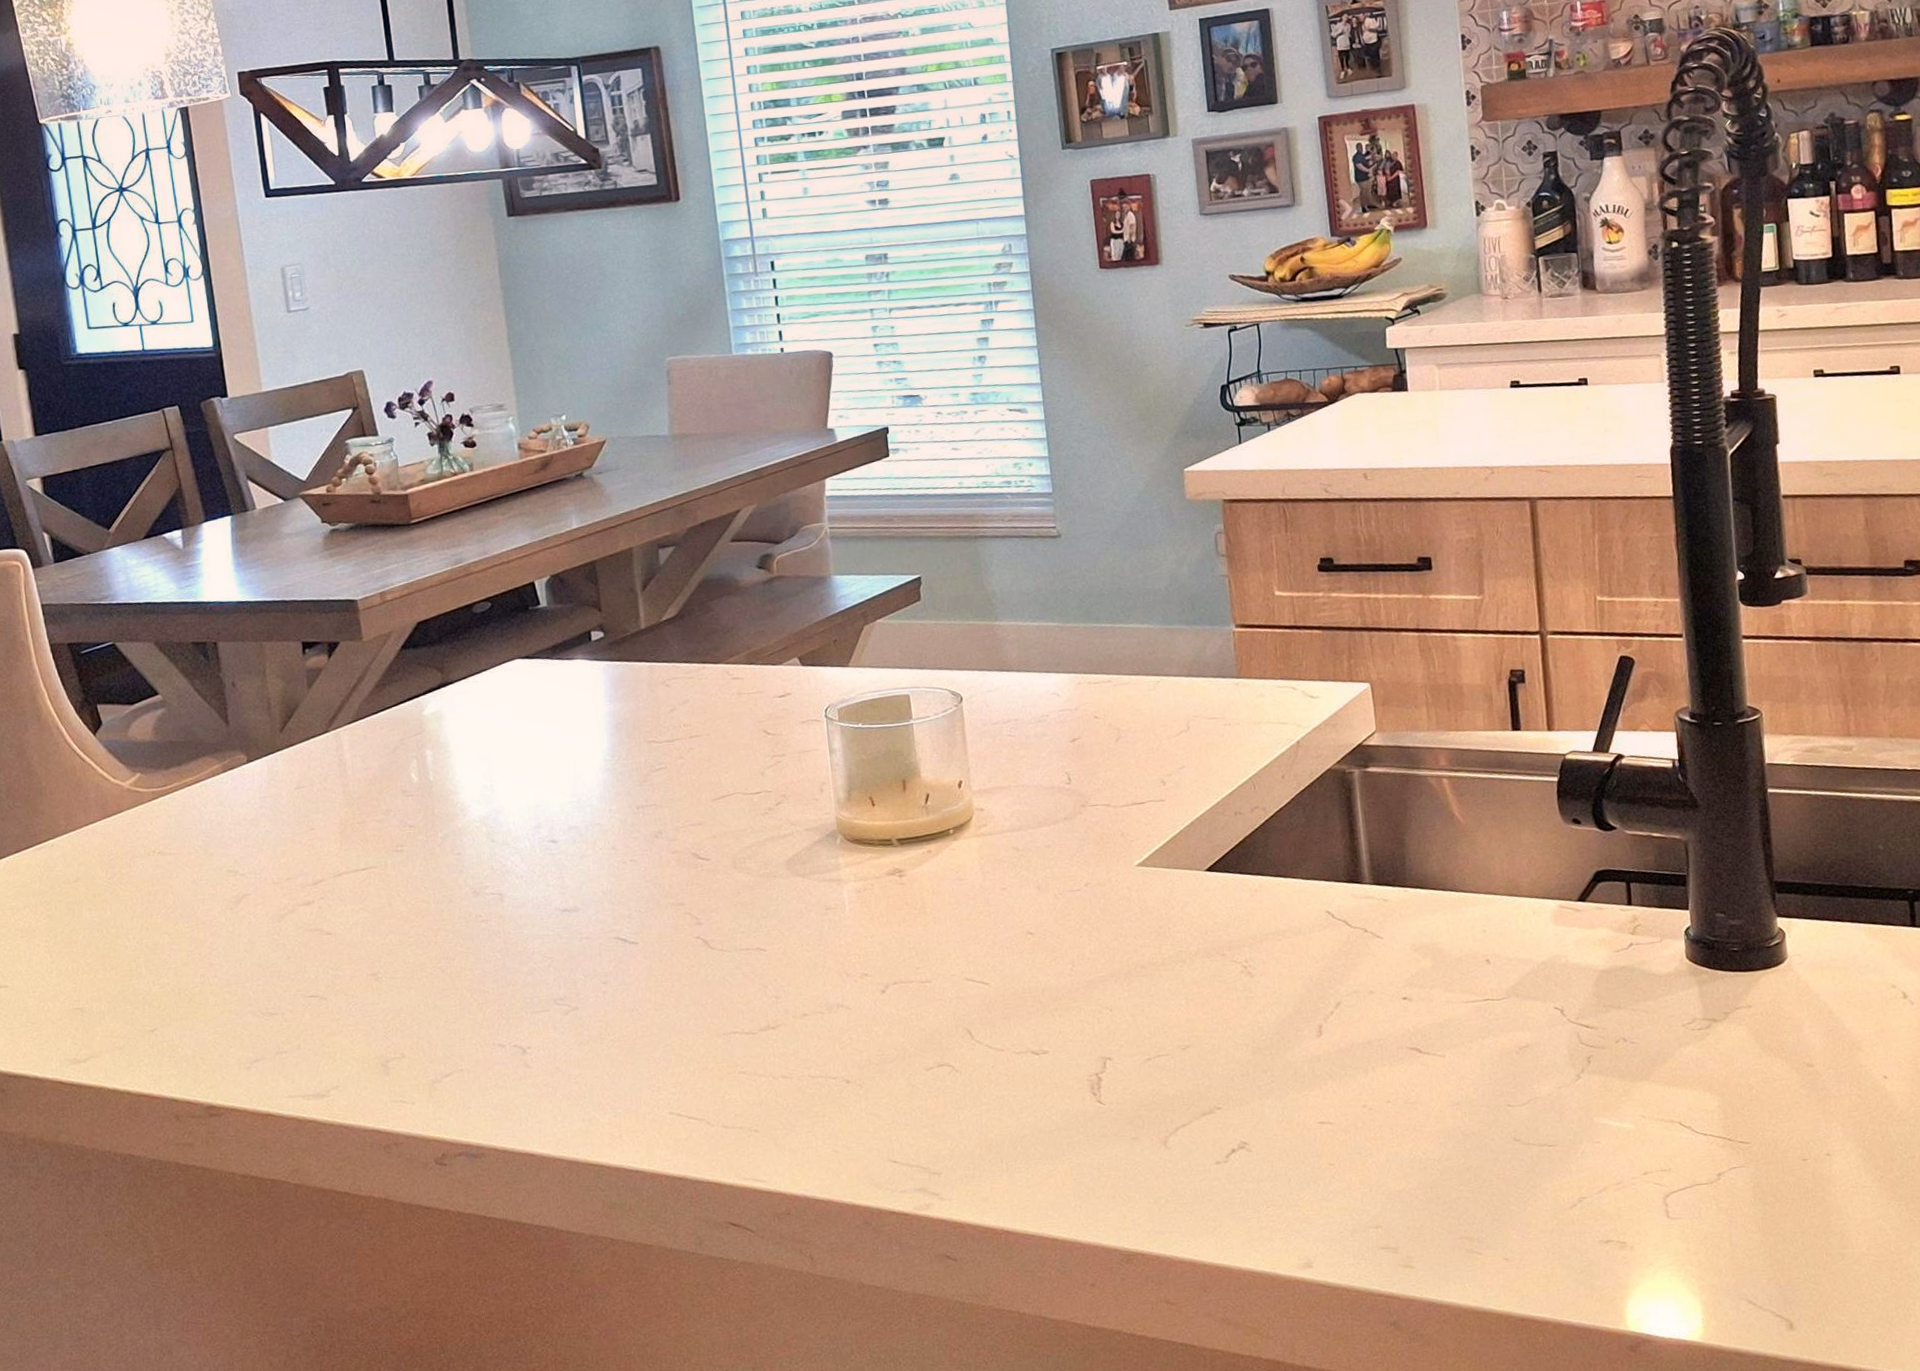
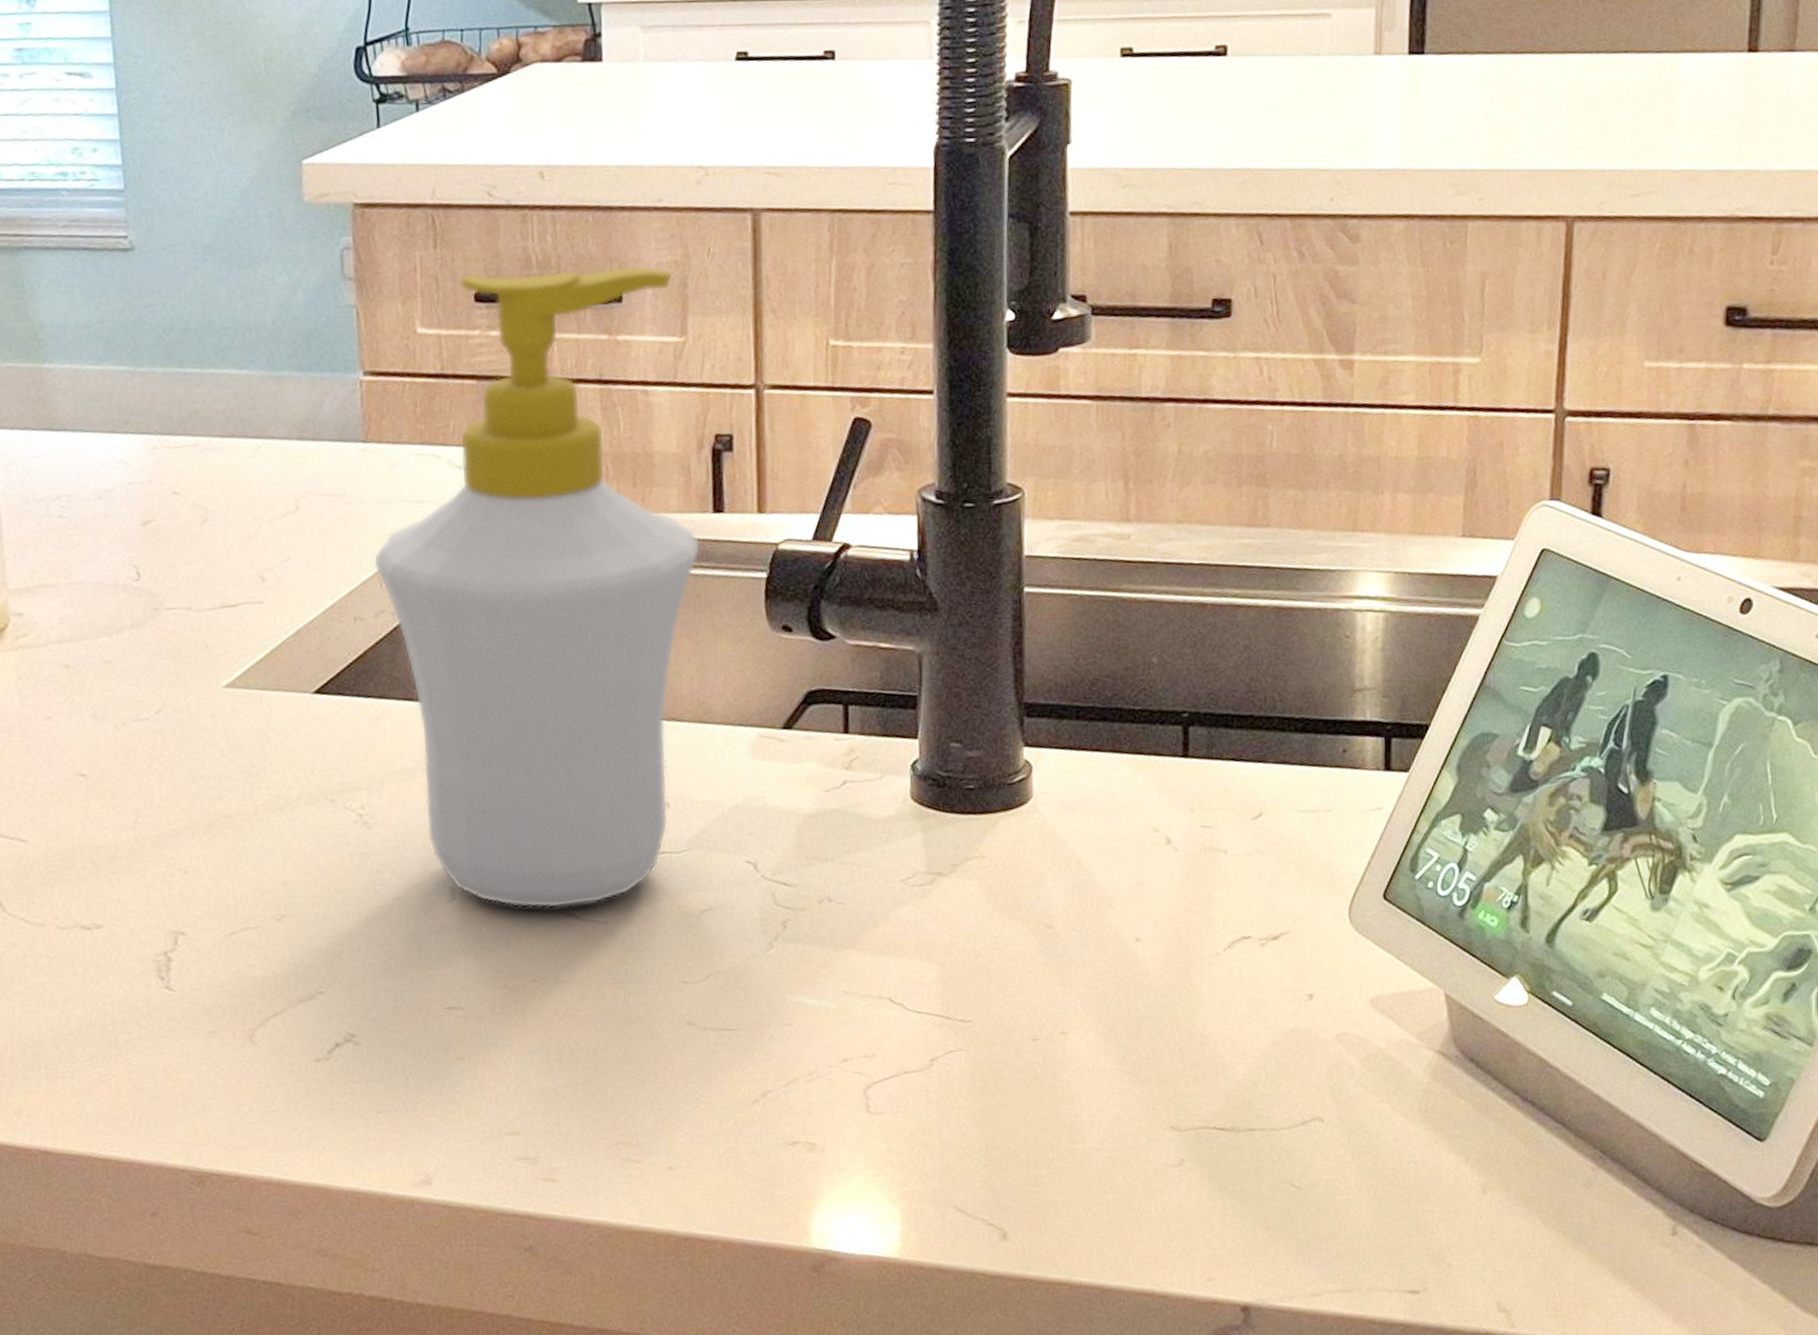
soap bottle: none [1247,542,1504,1044] -> present [373,265,701,909]

